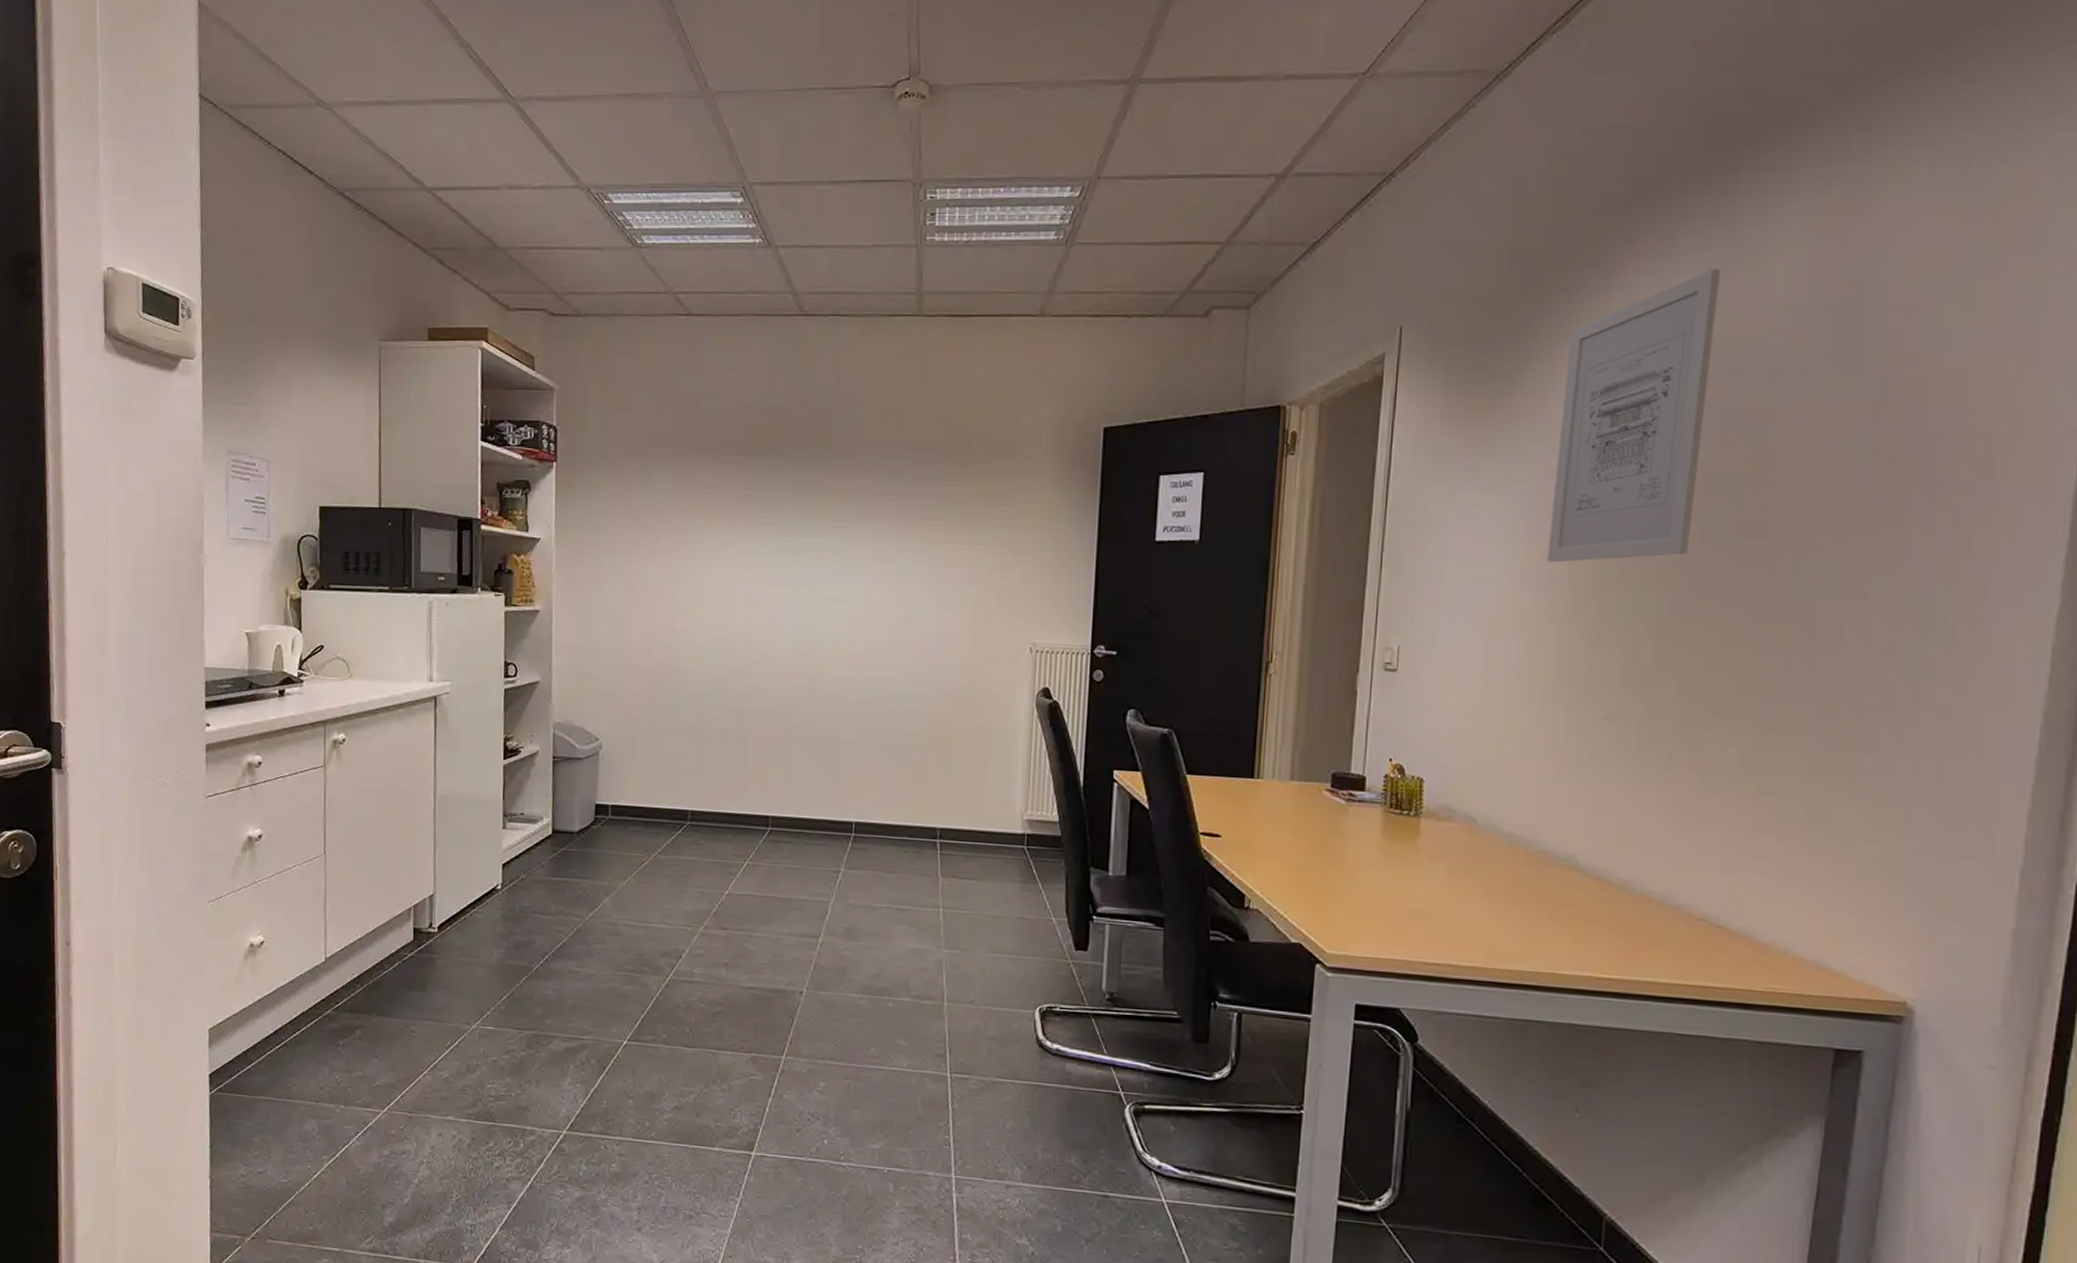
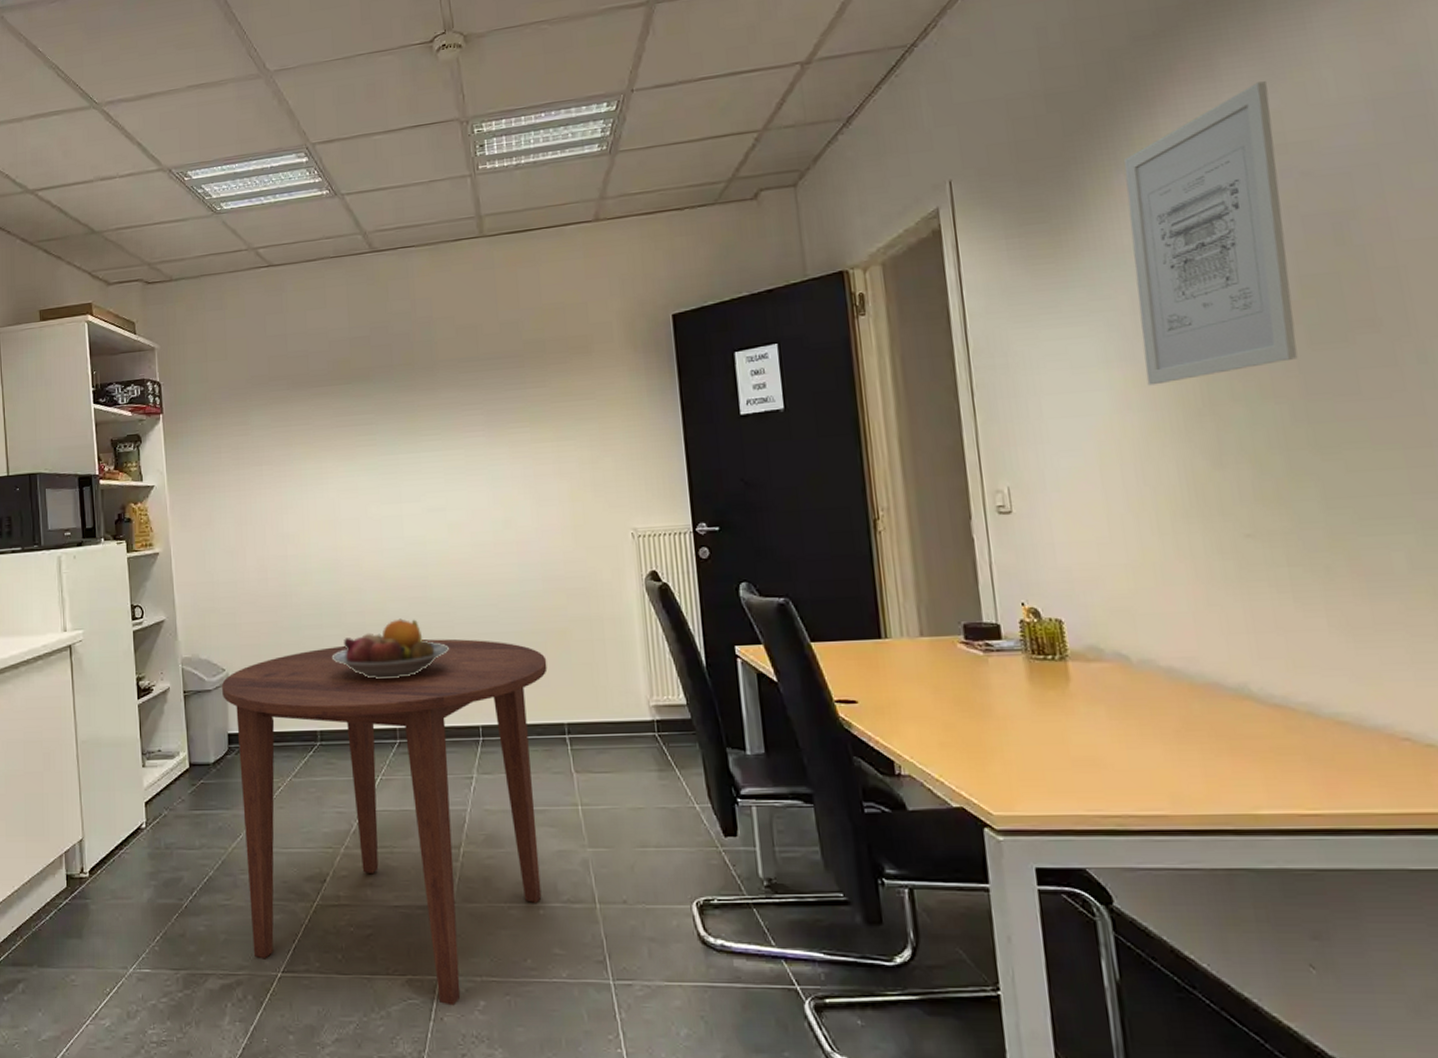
dining table: none [594,728,928,1085] -> present [222,638,548,1006]
fruit bowl: none [712,707,832,766] -> present [333,618,449,679]

